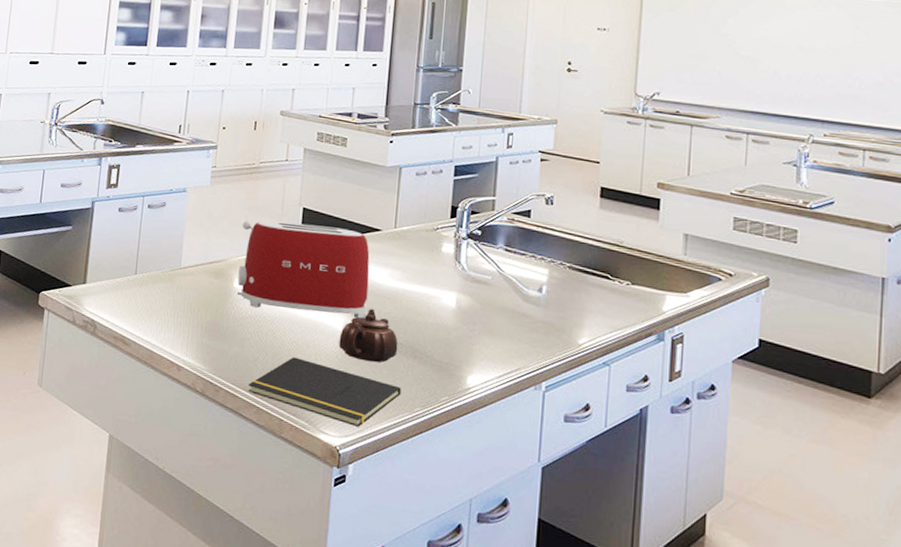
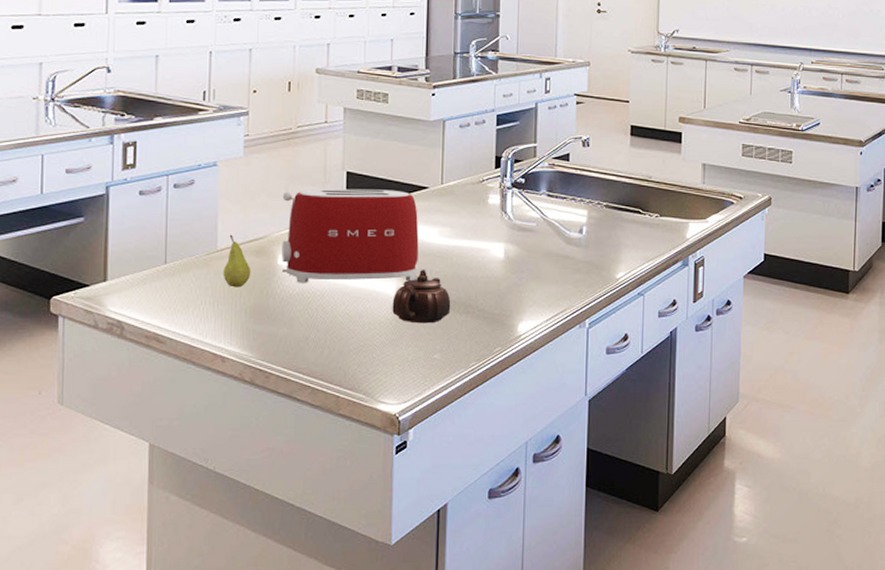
fruit: none [184,254,210,304] -> present [223,234,251,288]
notepad: present [248,357,402,427] -> none [300,330,456,391]

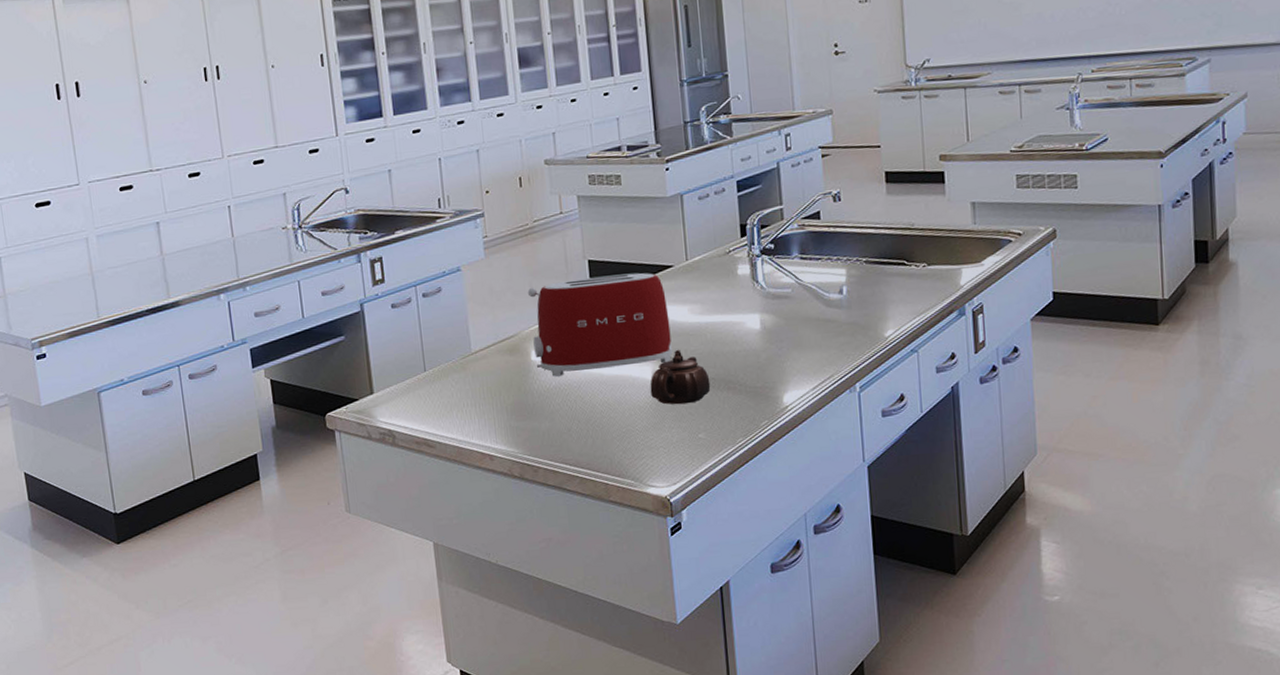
fruit: present [223,234,251,288] -> none [480,336,507,388]

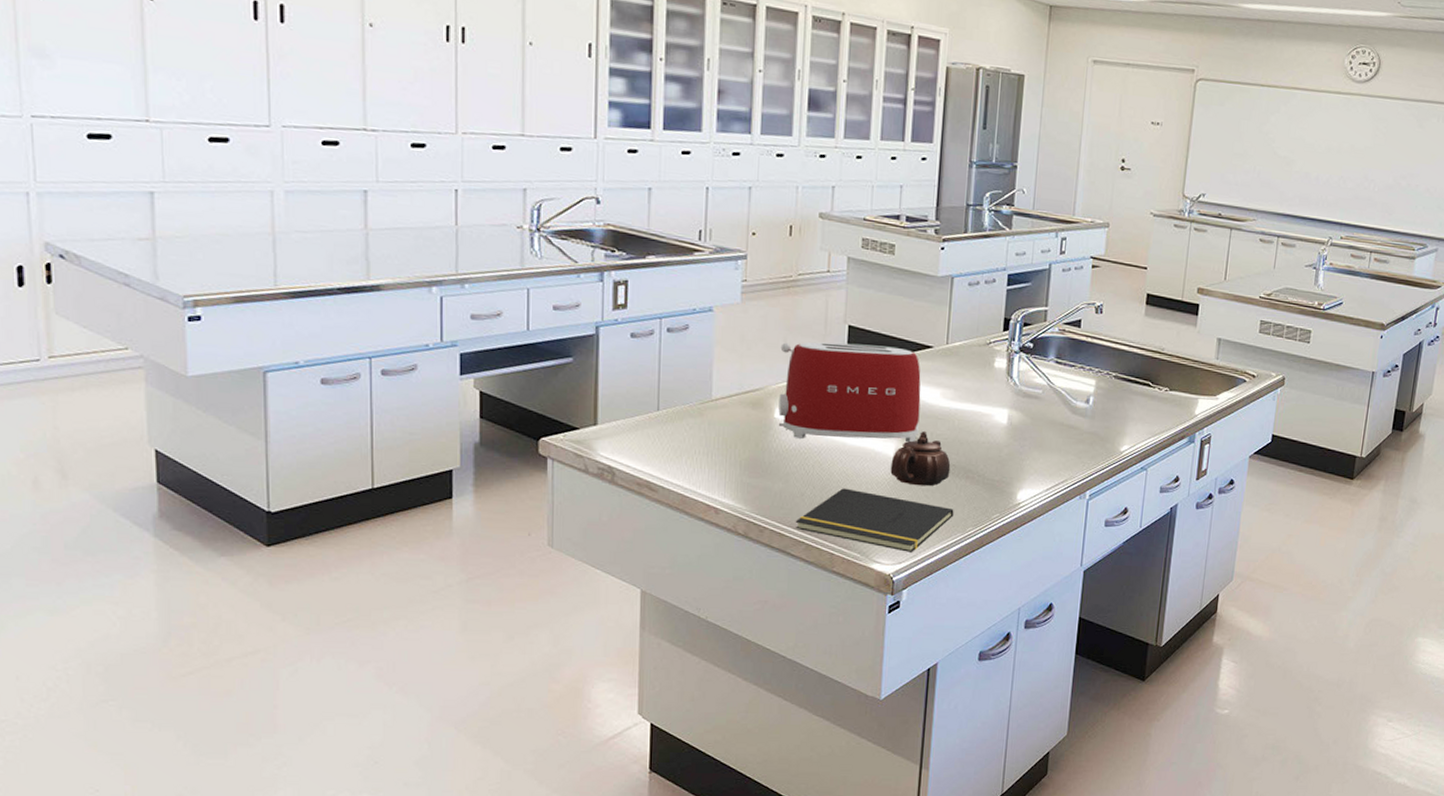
notepad: none [566,417,721,472] -> present [795,488,954,552]

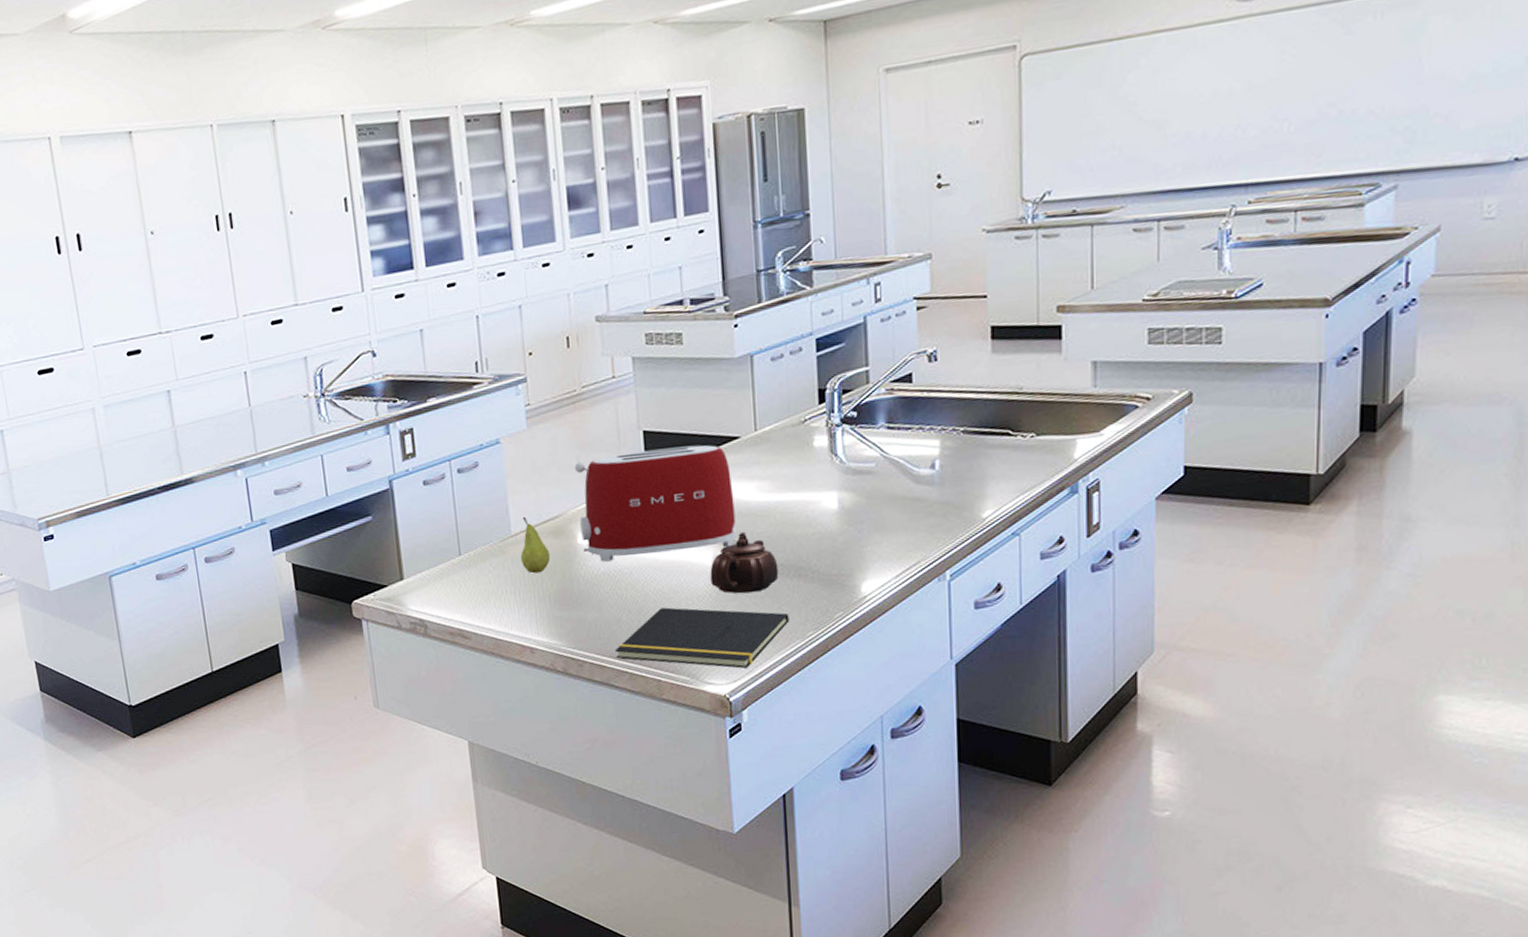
fruit: none [717,384,747,440] -> present [520,516,551,574]

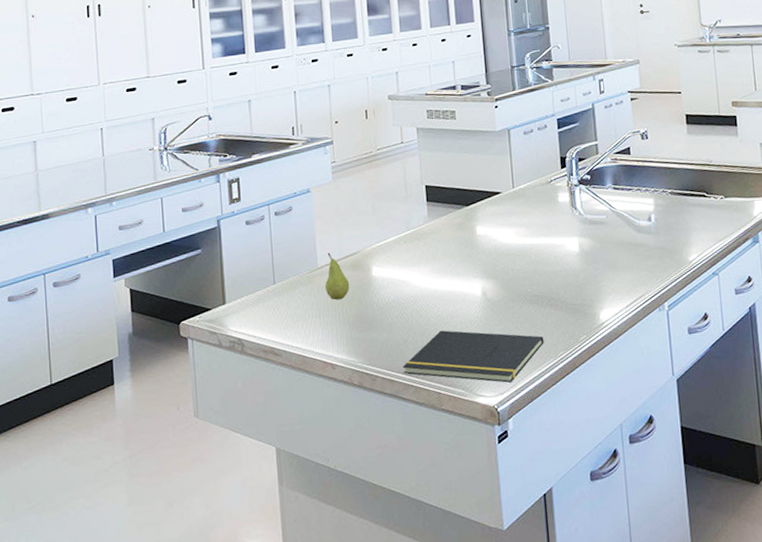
toaster: present [574,445,737,563] -> none [370,198,500,292]
teapot: present [710,531,779,594] -> none [480,268,535,320]

